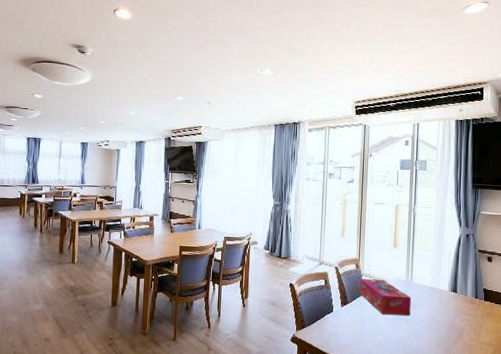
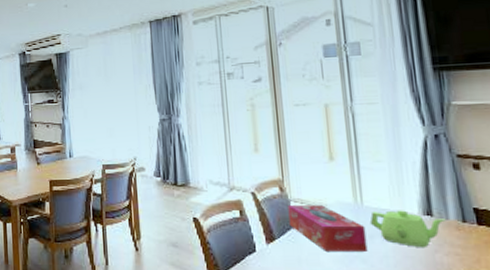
teapot: none [415,287,465,314] -> present [369,210,446,247]

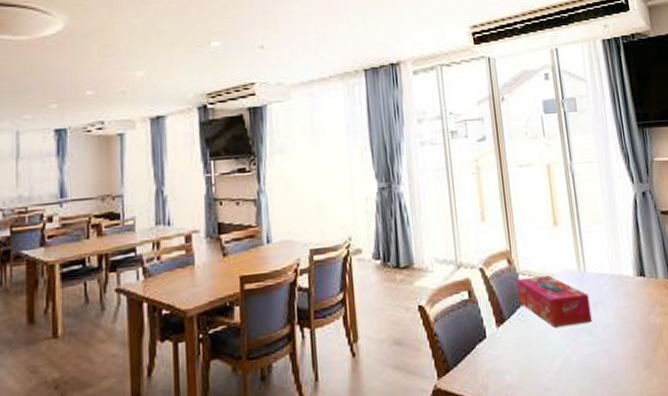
teapot: present [369,210,446,247] -> none [592,273,656,311]

